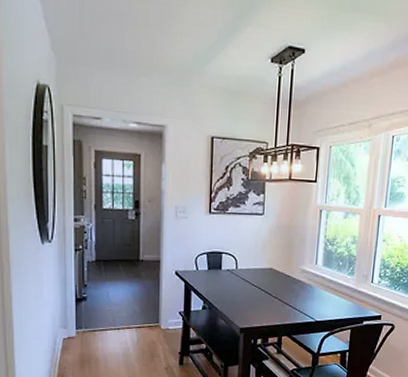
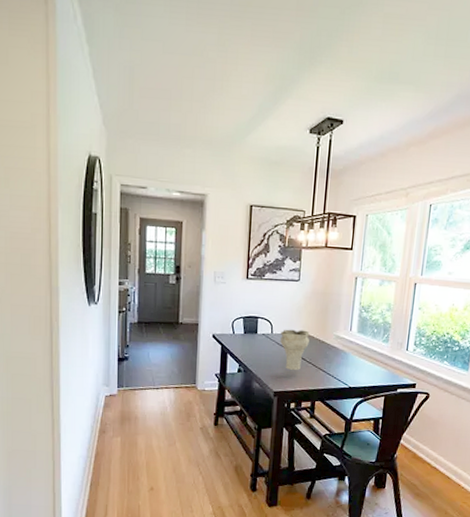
vase: none [245,264,275,306] -> present [280,329,310,370]

